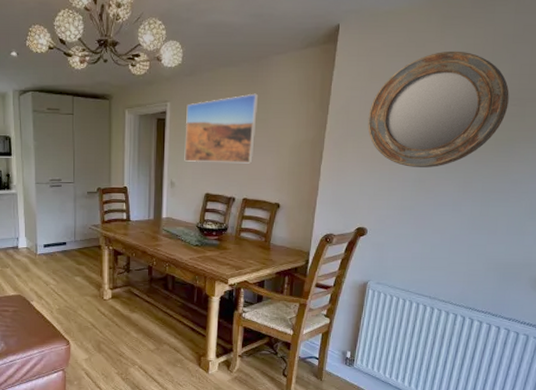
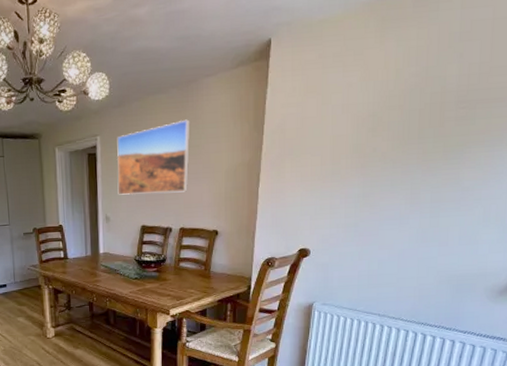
home mirror: present [367,50,509,167] -> none [306,55,457,183]

